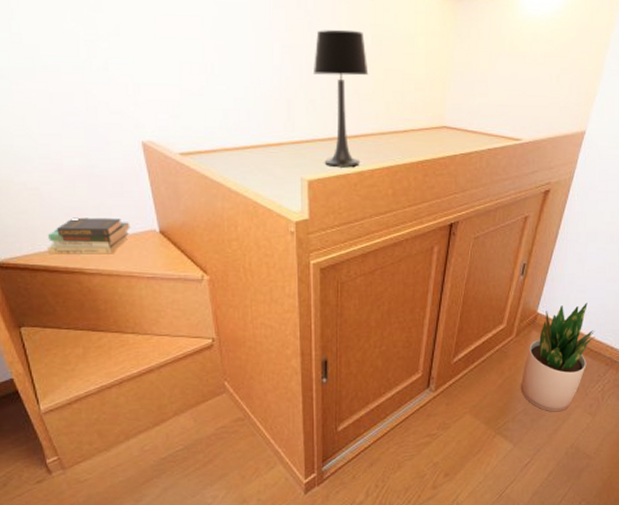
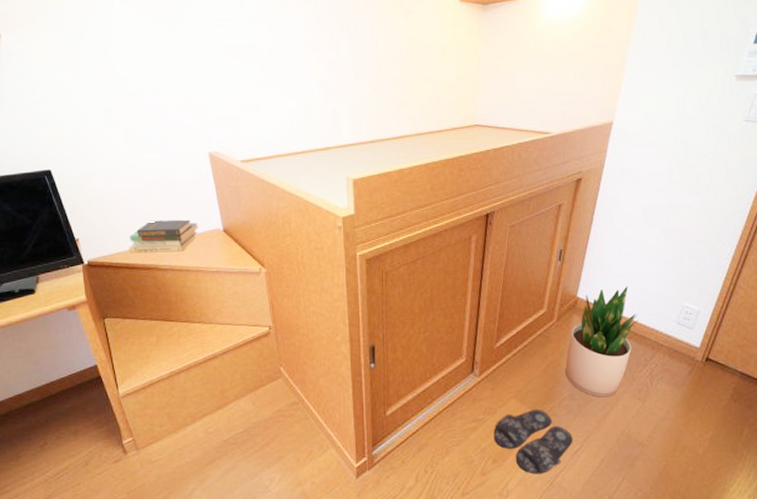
table lamp: present [314,29,369,167] -> none [356,46,405,166]
slippers: none [446,423,524,487] -> present [493,409,573,474]

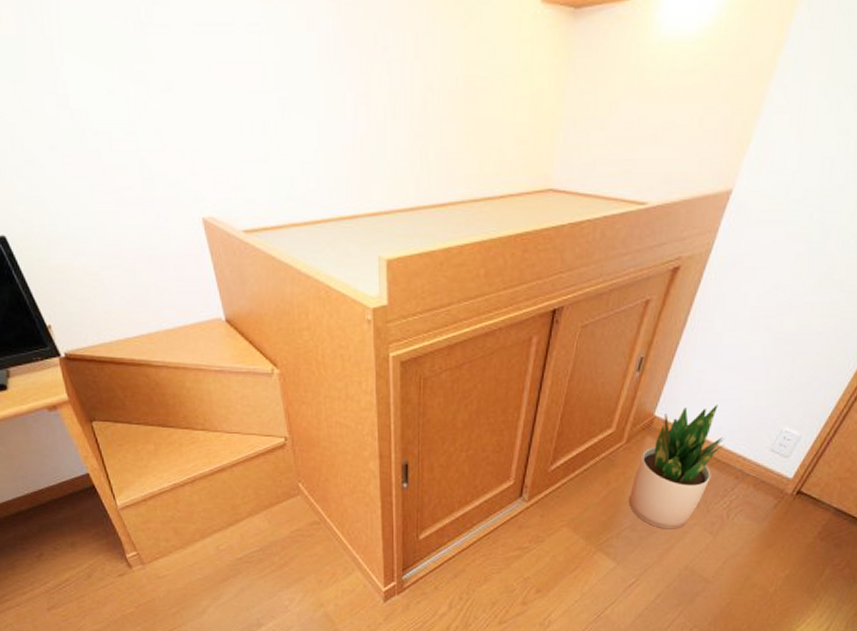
books: present [129,219,198,253] -> none [112,305,195,345]
slippers: present [493,409,573,474] -> none [539,539,629,606]

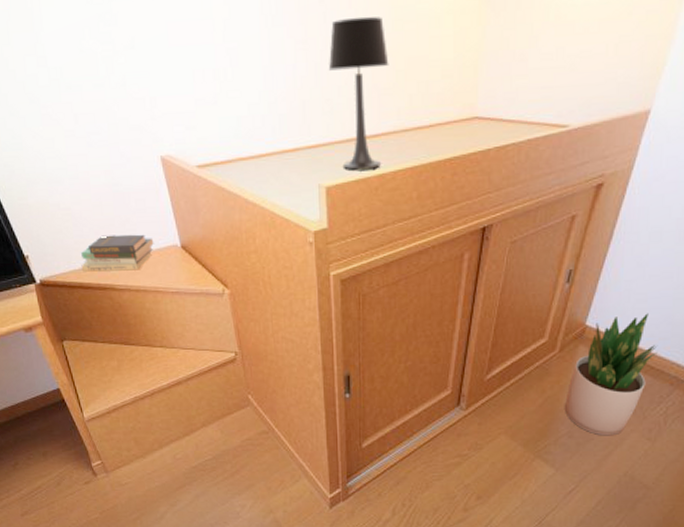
books: none [112,305,195,345] -> present [81,234,154,272]
table lamp: none [393,69,459,242] -> present [329,16,389,170]

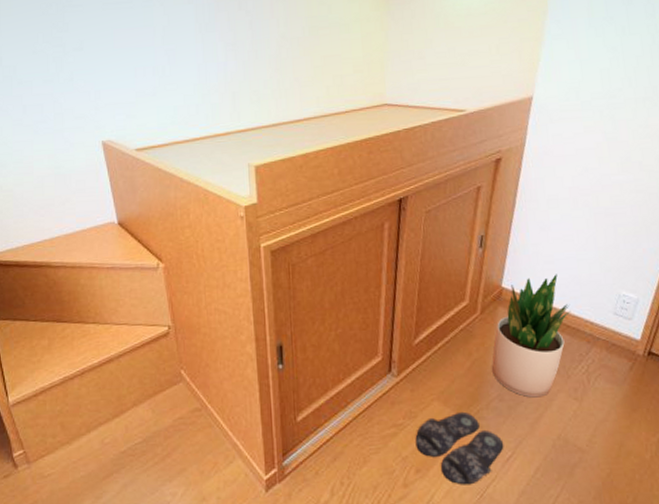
books: present [81,234,154,272] -> none [19,213,92,250]
table lamp: present [329,16,389,170] -> none [255,24,308,151]
slippers: none [479,446,568,513] -> present [415,411,504,485]

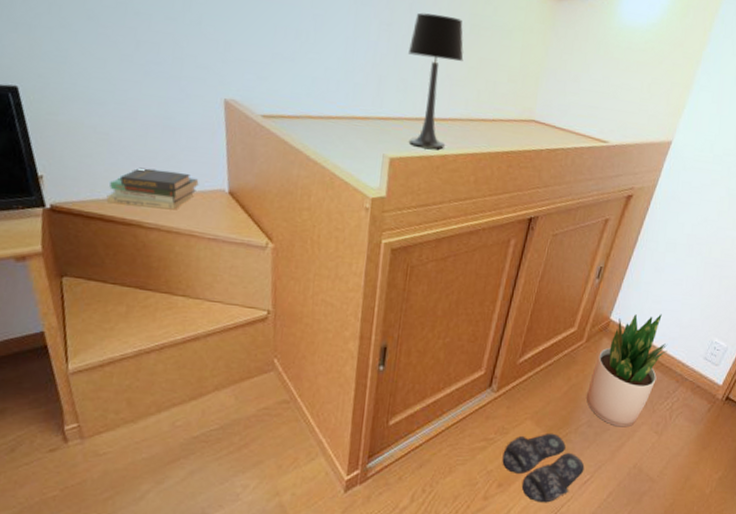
books: none [19,213,92,250] -> present [106,167,199,210]
table lamp: none [255,24,308,151] -> present [408,12,464,149]

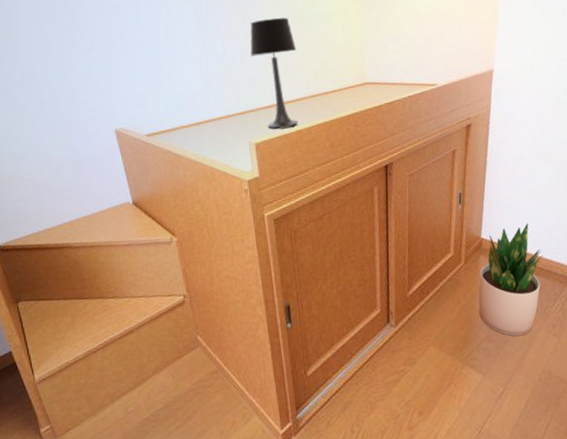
books: present [106,167,199,210] -> none [40,196,108,234]
slippers: present [502,433,585,503] -> none [416,354,496,423]

